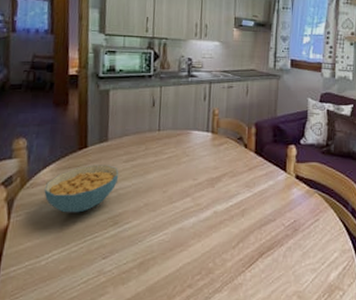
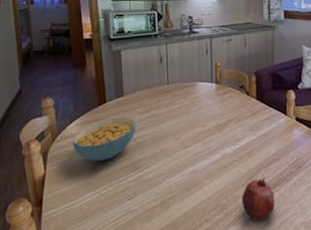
fruit: none [230,239,267,288] -> present [242,177,275,221]

